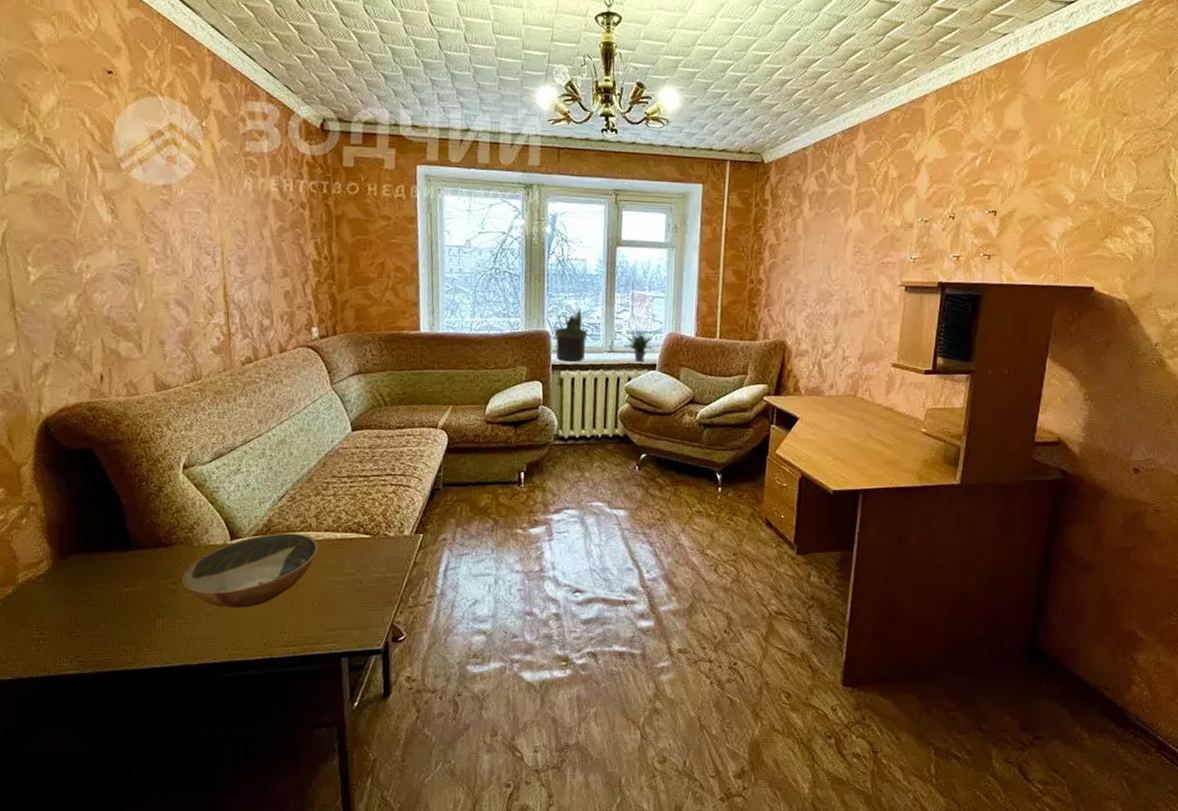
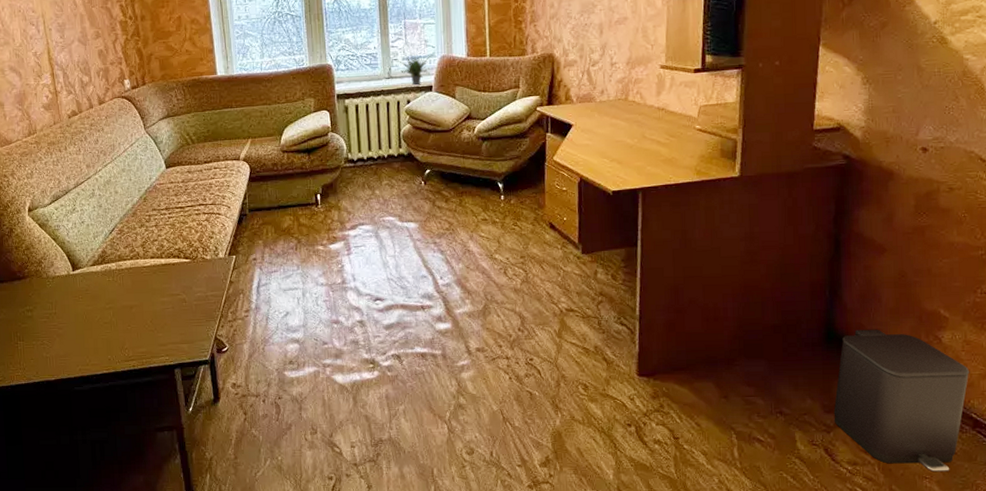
bowl: present [182,533,319,608] -> none [36,262,147,330]
planter: present [554,307,588,361] -> none [335,40,367,90]
pedal bin: none [1030,647,1160,794] -> present [833,329,970,473]

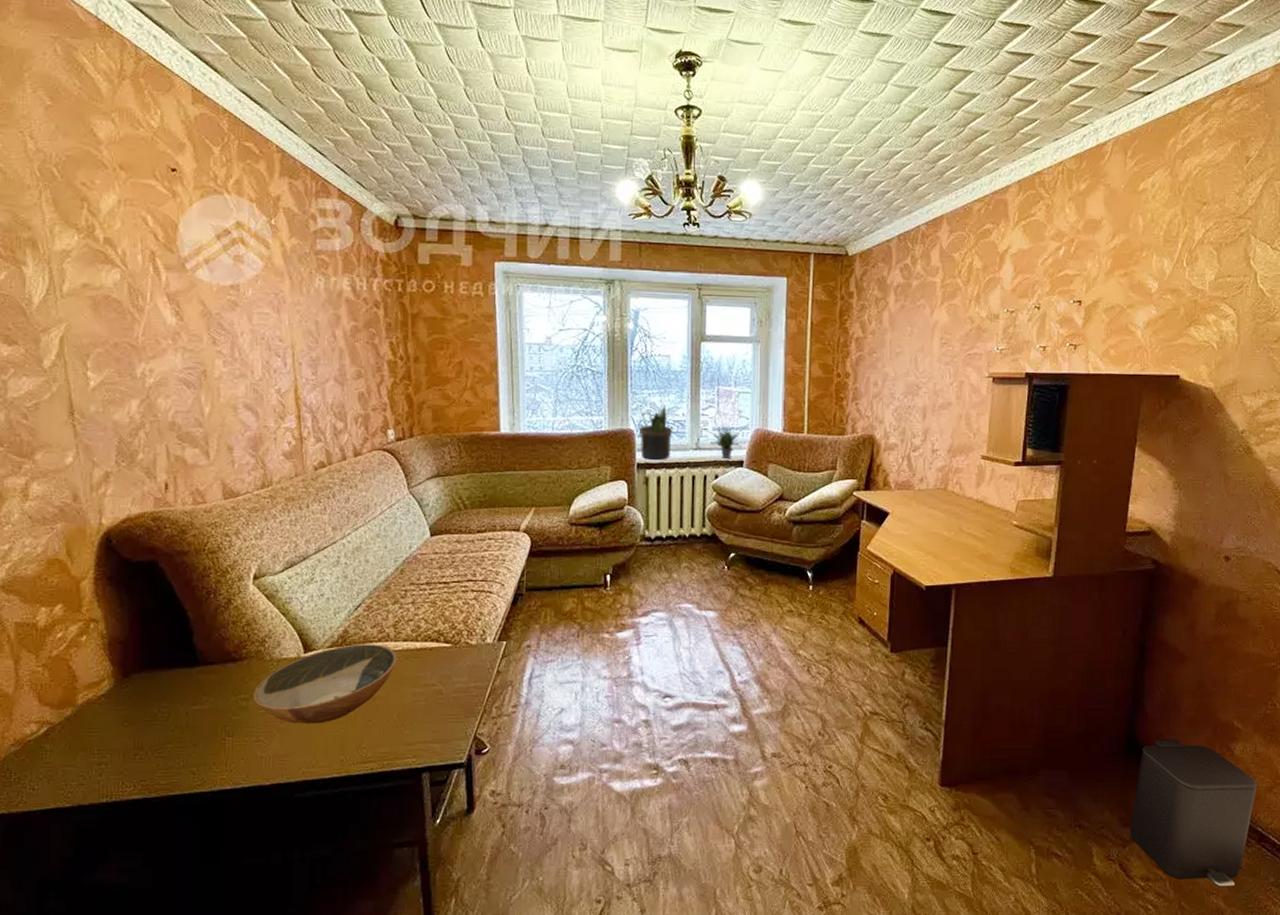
bowl: none [36,262,147,330] -> present [253,644,397,724]
planter: none [335,40,367,90] -> present [638,405,673,460]

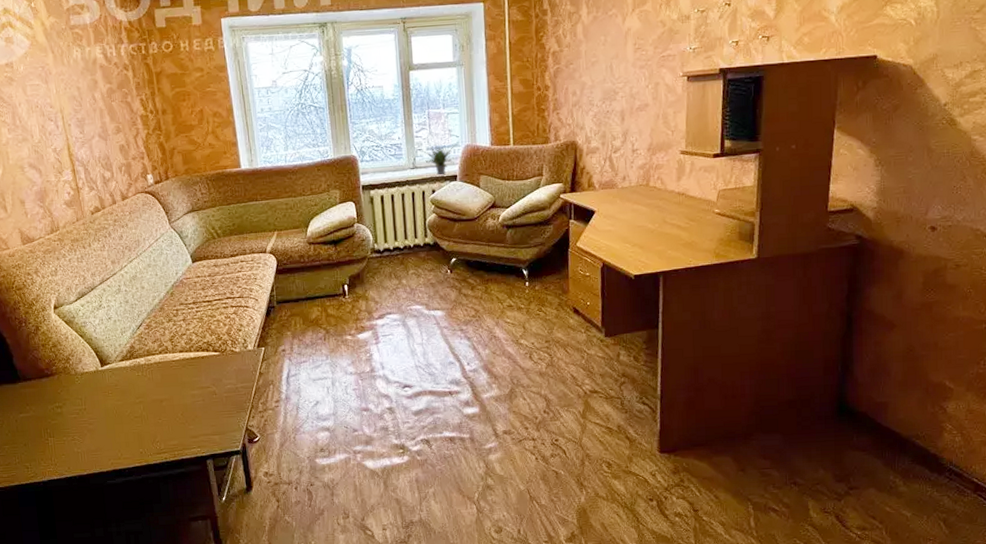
bowl: present [253,644,397,724] -> none [65,356,176,425]
planter: present [638,405,673,460] -> none [359,131,391,181]
pedal bin: present [1130,739,1258,888] -> none [844,401,972,535]

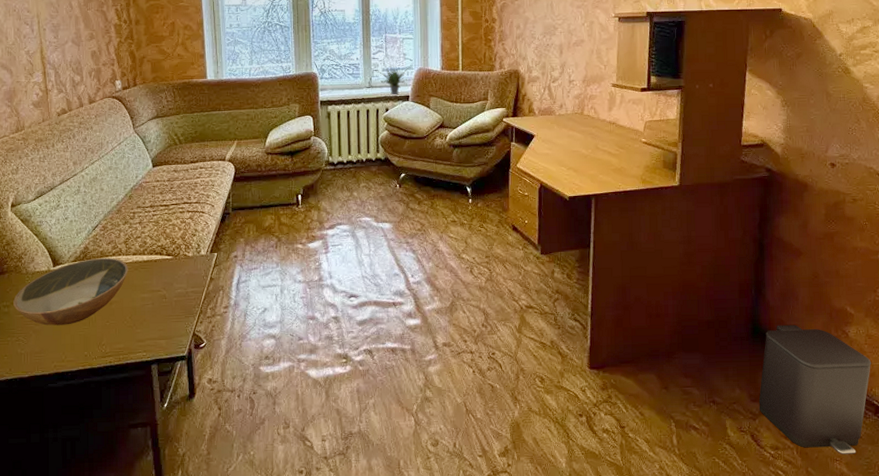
bowl: none [65,356,176,425] -> present [13,258,128,326]
pedal bin: none [844,401,972,535] -> present [758,324,872,455]

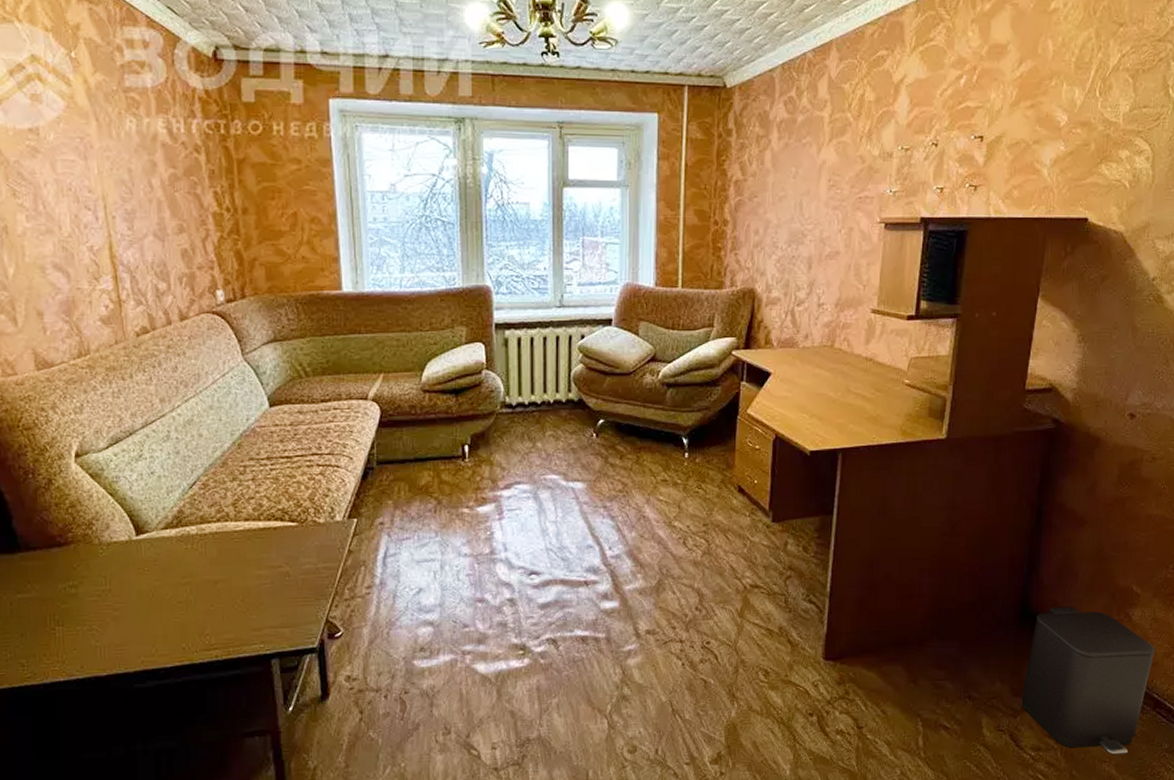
bowl: present [13,258,128,326] -> none [83,524,239,611]
potted plant: present [376,62,413,94] -> none [569,274,618,316]

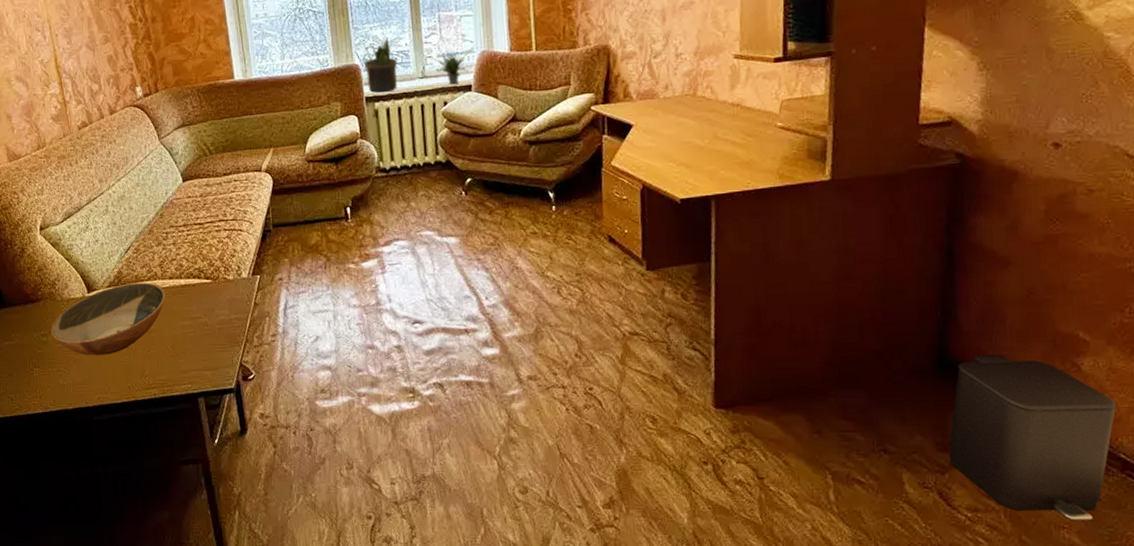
bowl: none [83,524,239,611] -> present [51,282,166,355]
planter: none [496,258,534,319] -> present [362,37,398,92]
potted plant: none [569,274,618,316] -> present [429,46,476,84]

